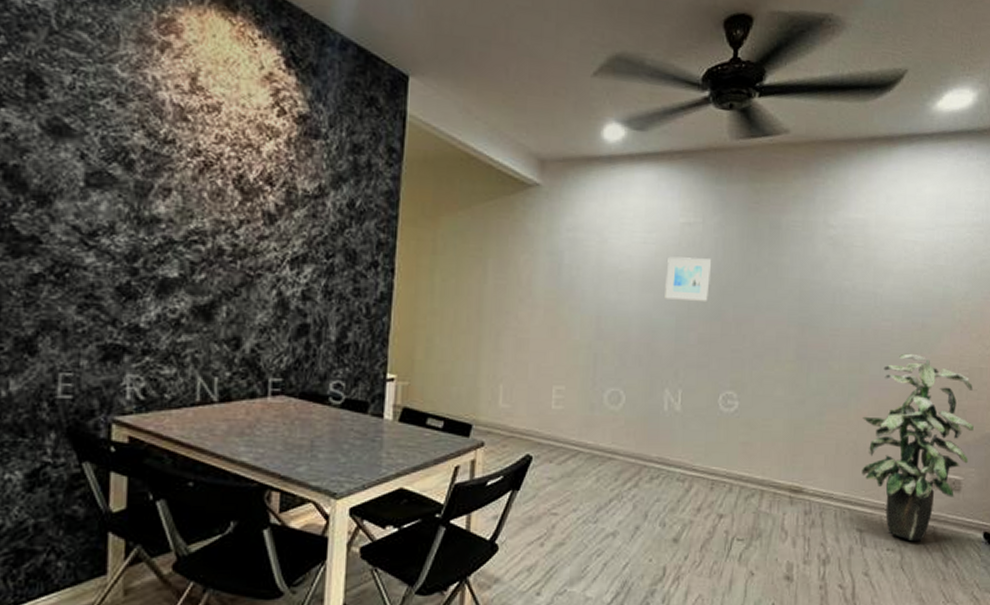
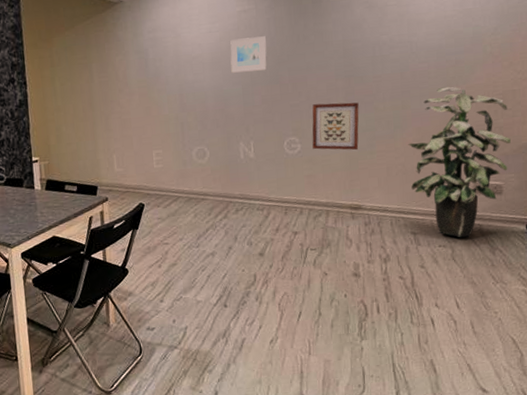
wall art: none [752,353,811,418] -> present [312,102,359,151]

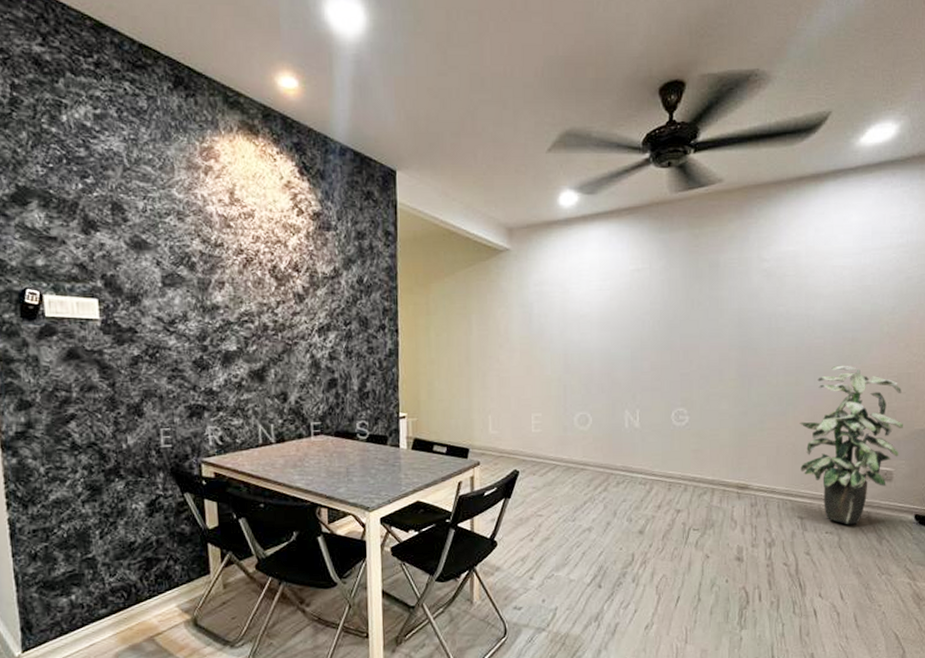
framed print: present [230,36,267,73] -> none [620,298,660,336]
wall art: present [312,102,359,151] -> none [701,374,751,426]

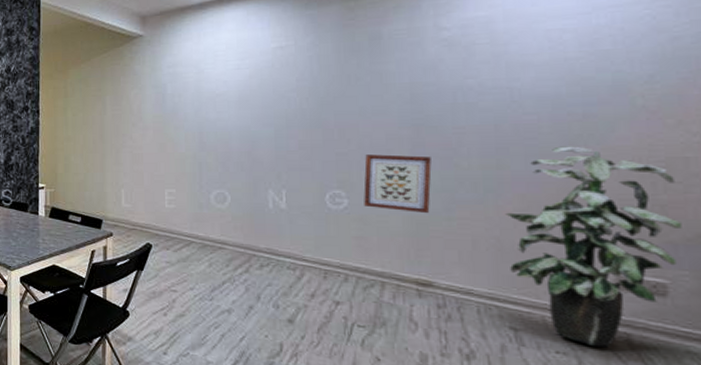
wall art: none [701,374,751,426] -> present [363,154,432,214]

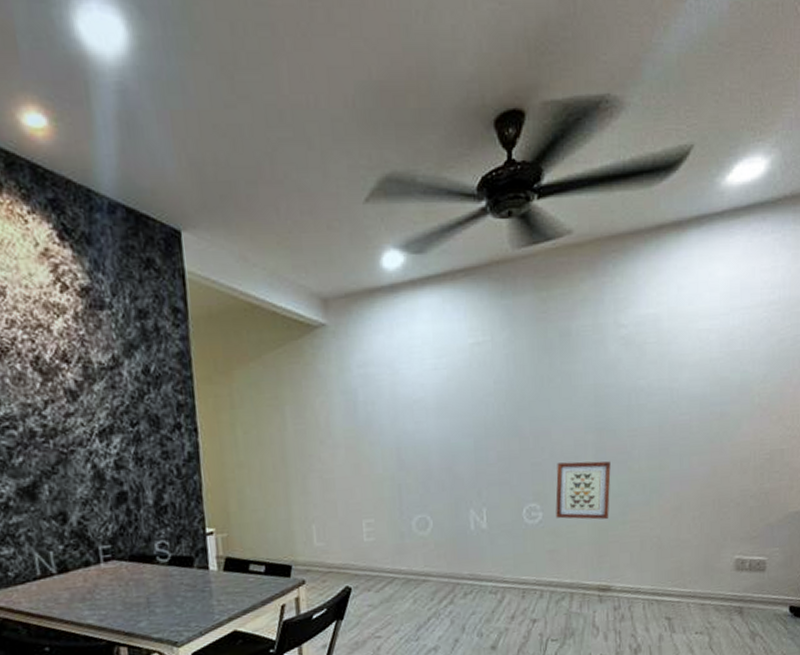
indoor plant: present [506,146,682,348] -> none [665,443,777,623]

